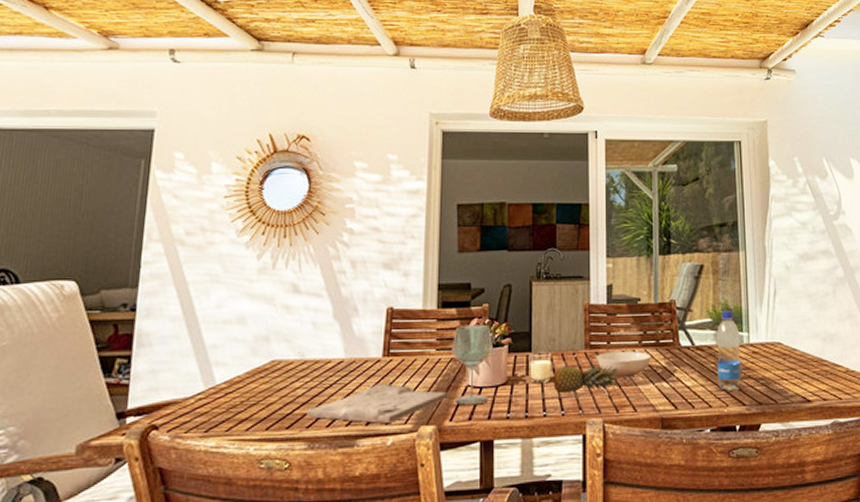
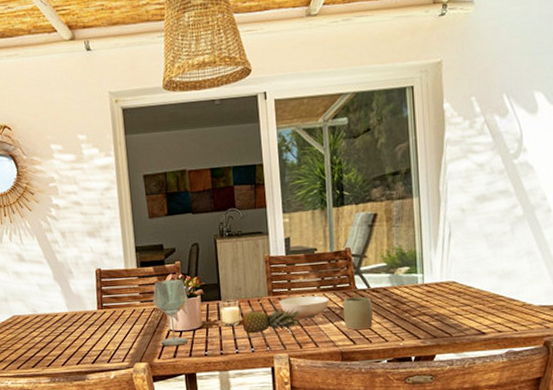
napkin: present [307,383,448,423] -> none [45,330,155,362]
mug: none [665,354,697,393] -> present [342,296,374,331]
bottle: present [716,311,742,392] -> none [391,255,417,328]

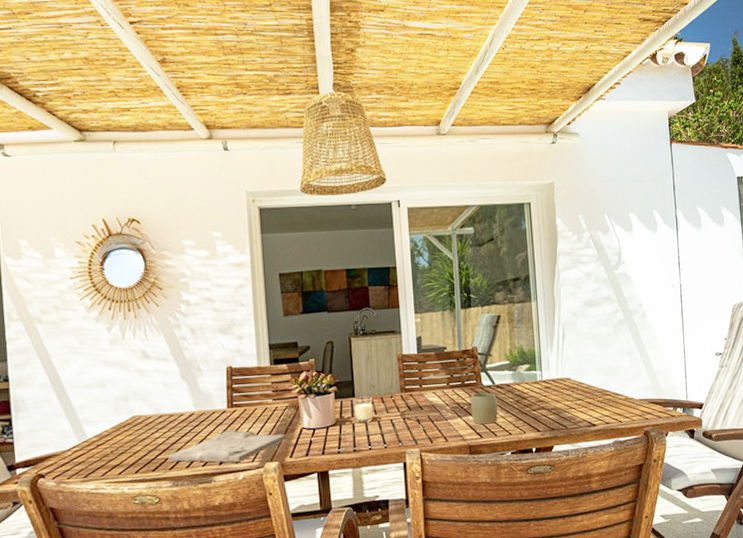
napkin: none [45,330,155,362] -> present [168,430,287,463]
wine glass: present [152,279,189,346] -> none [285,376,323,444]
fruit: present [241,309,301,334] -> none [375,405,432,430]
bowl: present [278,296,329,320] -> none [410,392,458,415]

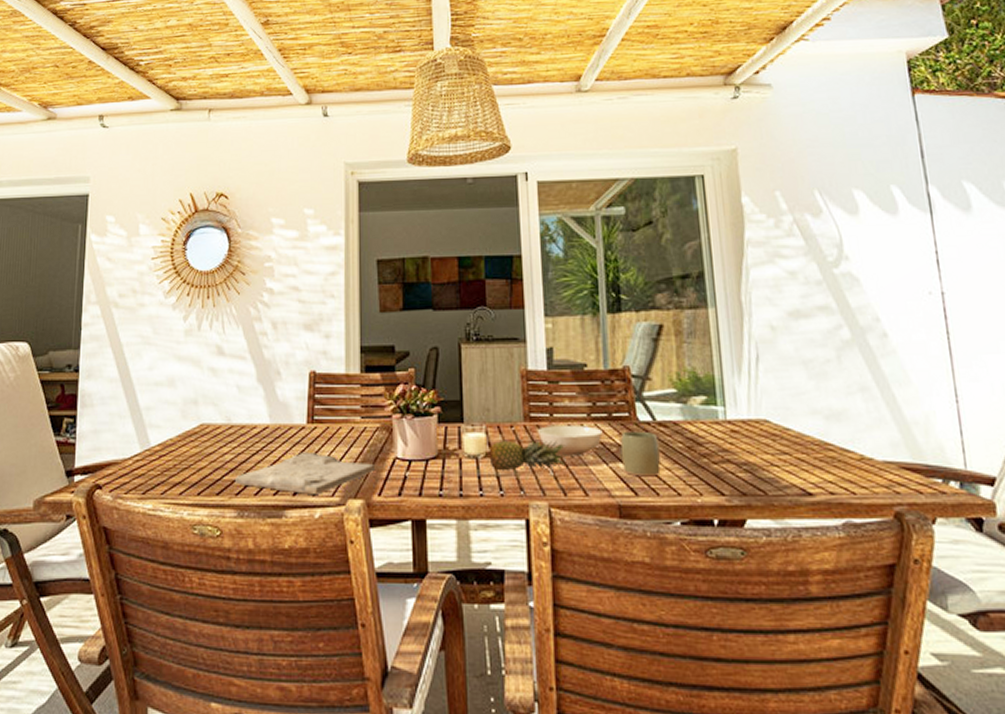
fruit: none [375,405,432,430] -> present [489,441,566,471]
bowl: none [410,392,458,415] -> present [536,426,603,456]

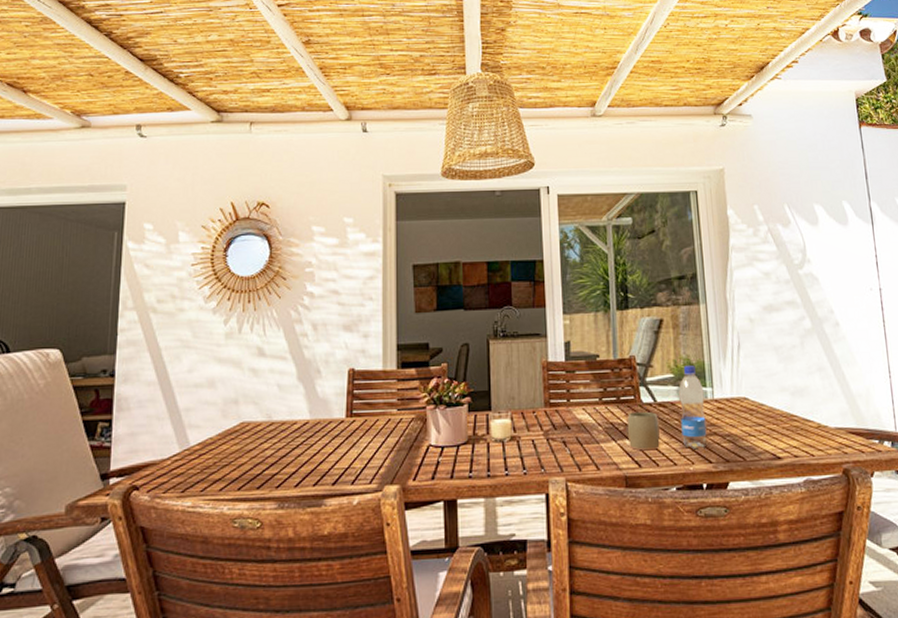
napkin: present [235,451,376,494] -> none [276,443,411,483]
fruit: present [489,441,566,471] -> none [513,423,581,452]
bowl: present [536,426,603,456] -> none [556,409,612,436]
bottle: none [683,380,719,479] -> present [679,366,707,450]

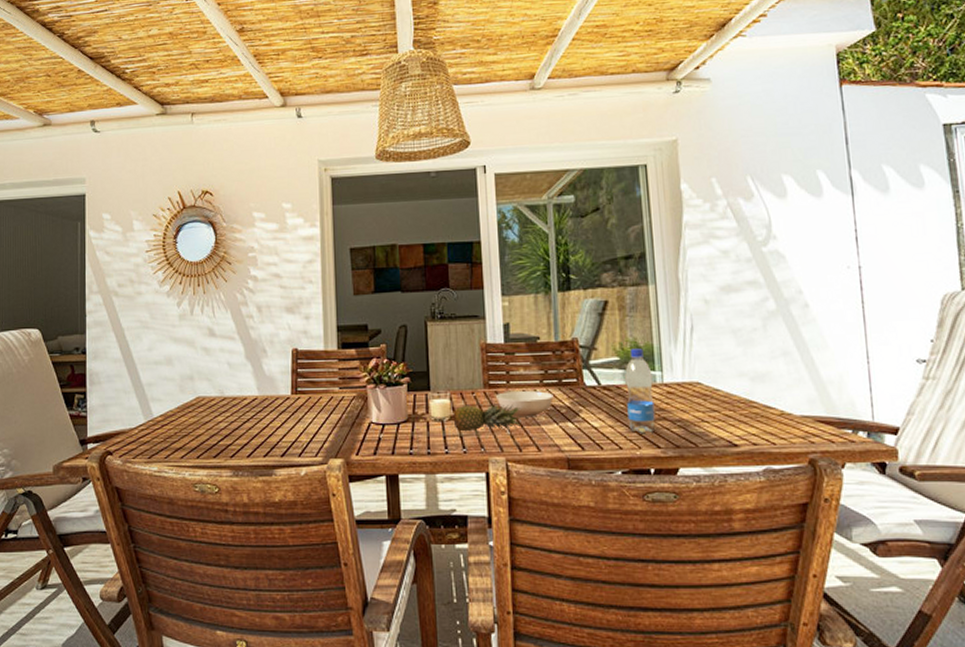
fruit: none [513,423,581,452] -> present [453,405,521,432]
bowl: none [556,409,612,436] -> present [495,391,554,418]
mug: present [627,411,661,451] -> none [569,394,605,434]

